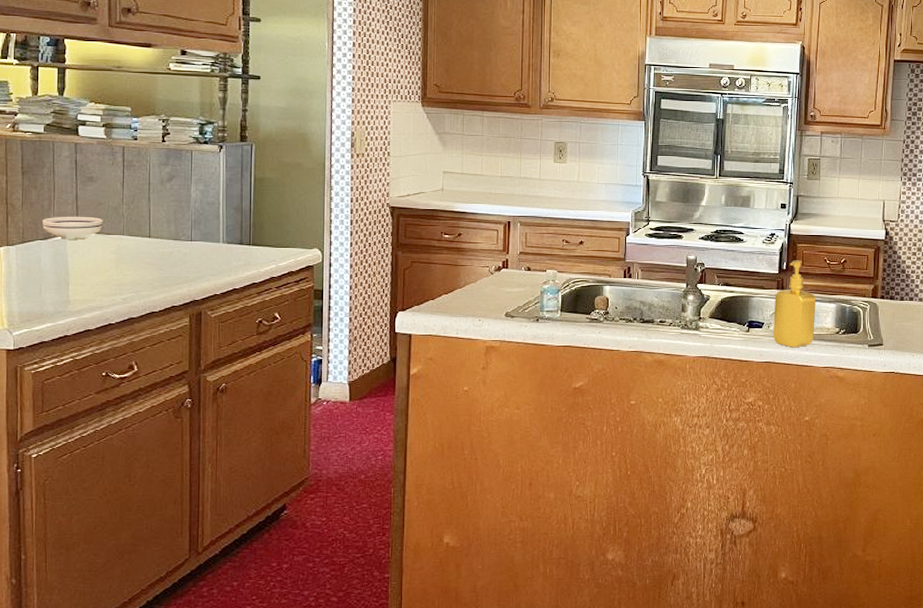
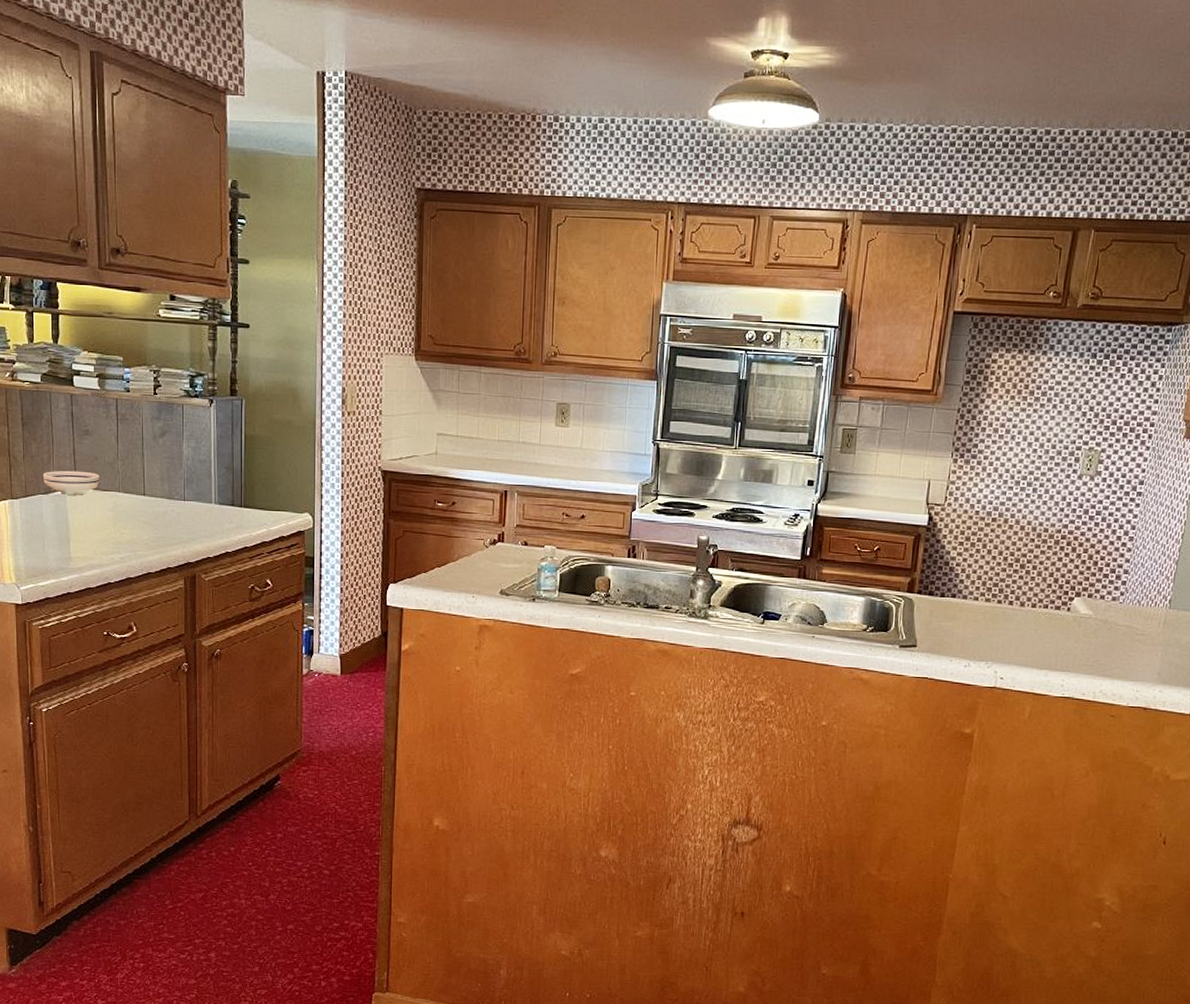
soap dispenser: present [773,260,816,348] -> none [791,545,843,645]

